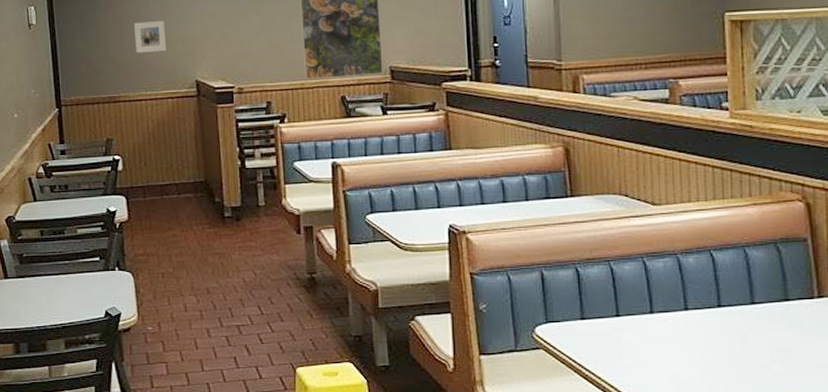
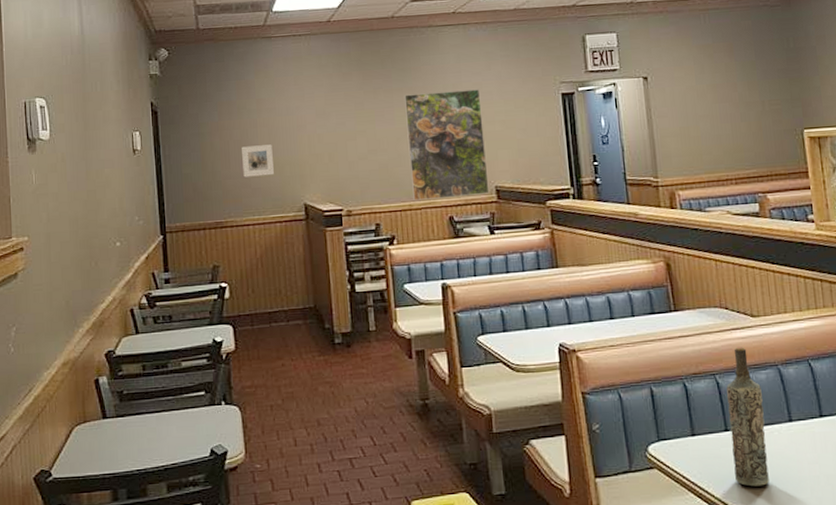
bottle: none [621,233,659,371] -> present [726,346,769,487]

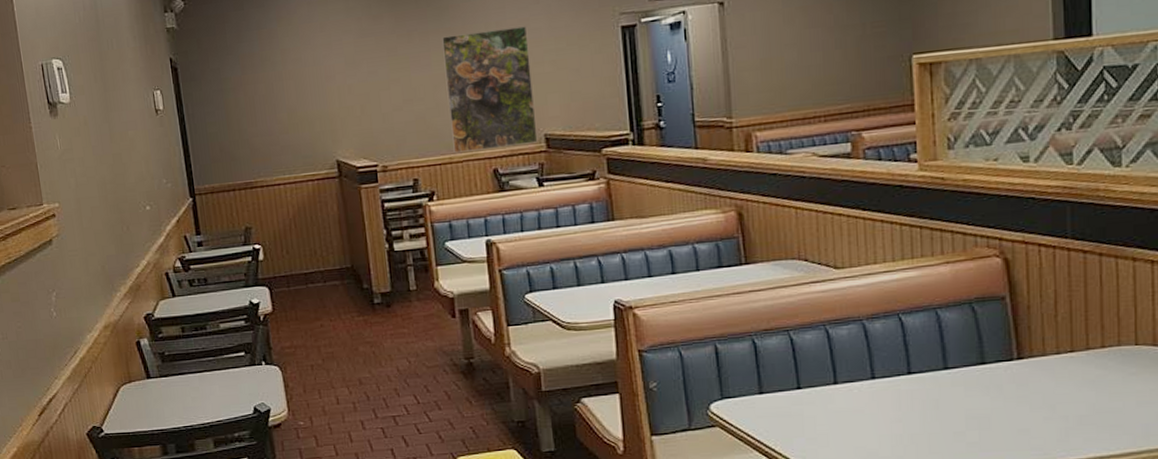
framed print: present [242,144,274,177] -> none [268,98,303,135]
bottle: present [726,346,769,487] -> none [801,300,844,445]

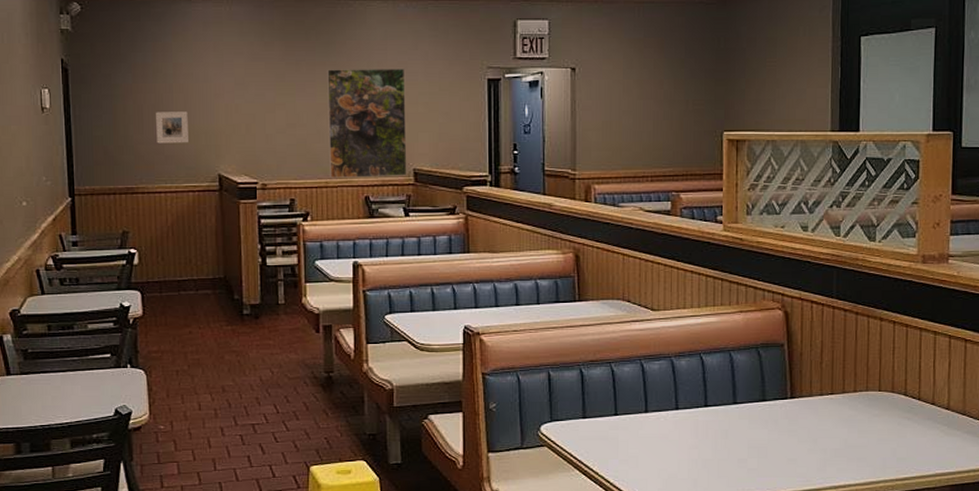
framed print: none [268,98,303,135] -> present [156,111,188,144]

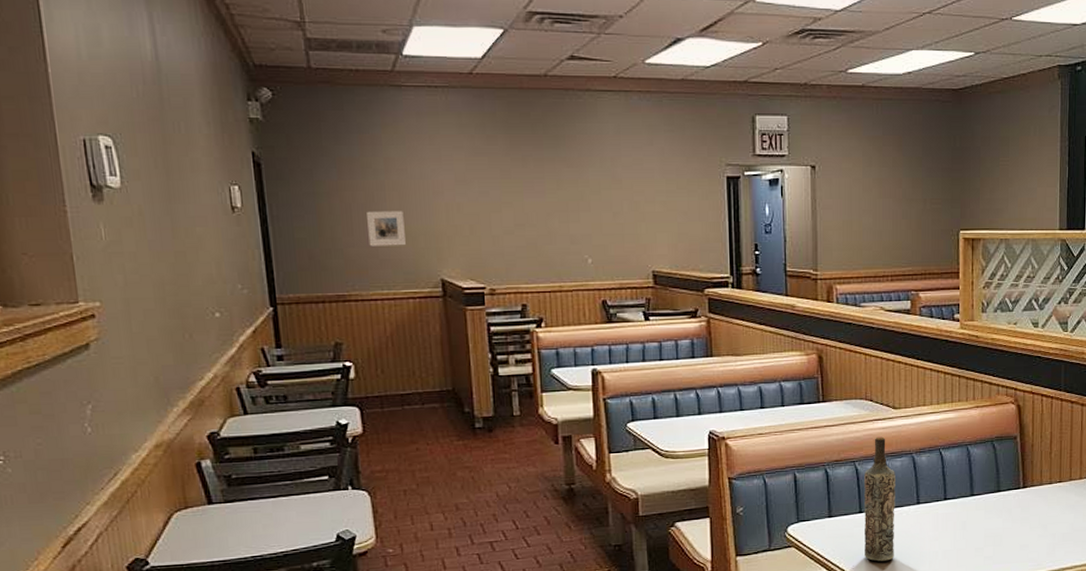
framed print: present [326,69,407,178] -> none [556,165,646,281]
bottle: none [620,337,653,467] -> present [864,435,895,562]

